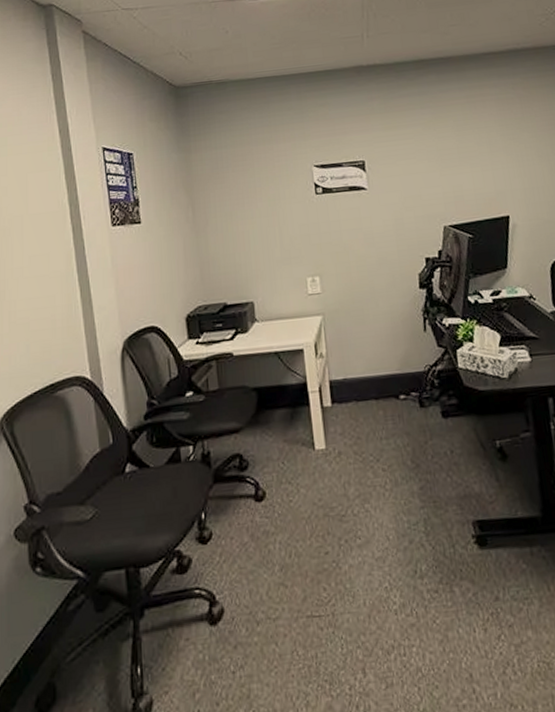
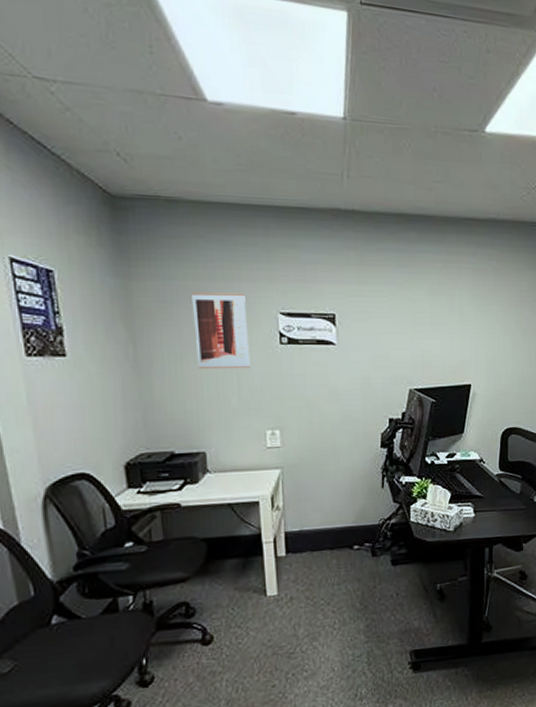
wall art: none [238,152,290,224] -> present [192,292,251,370]

